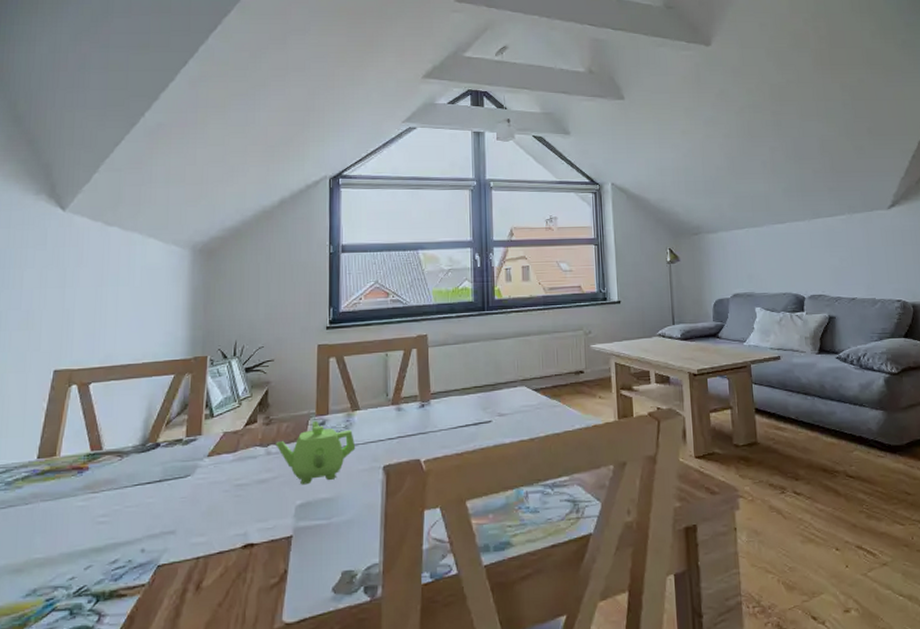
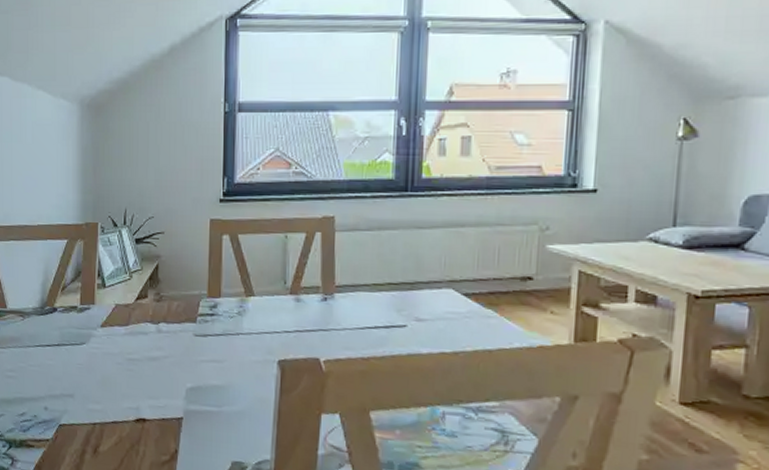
teapot: present [275,420,356,485] -> none [166,302,249,369]

